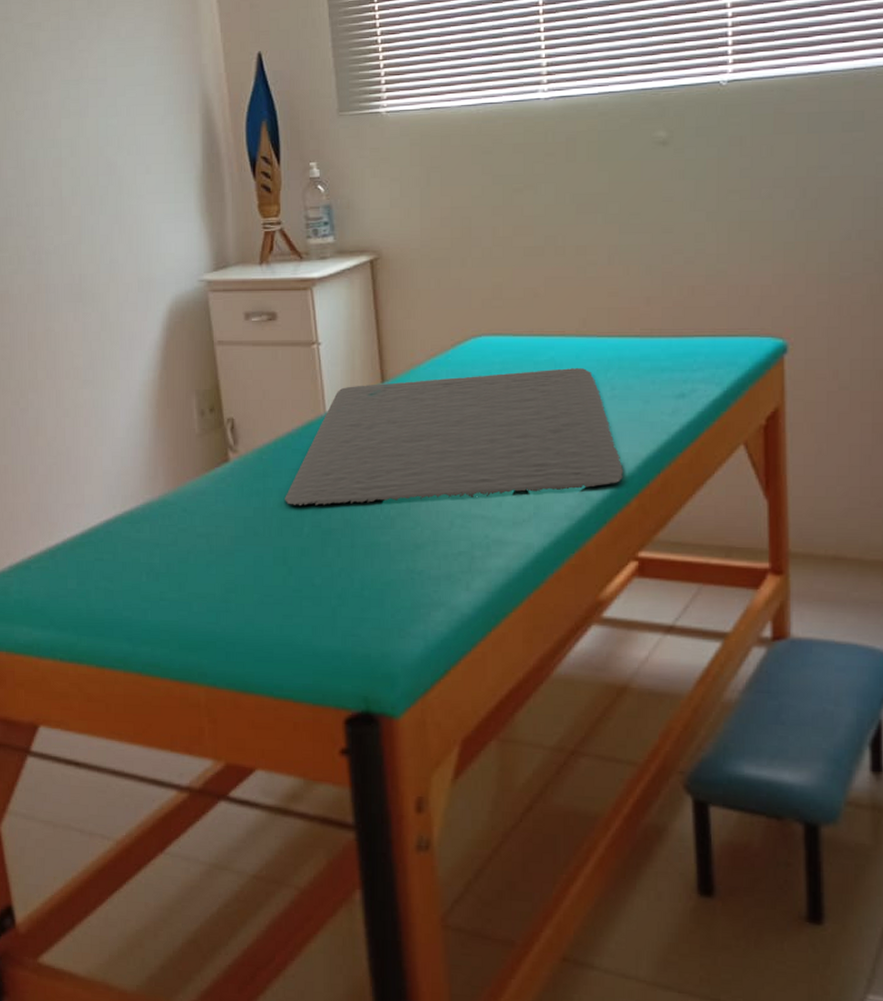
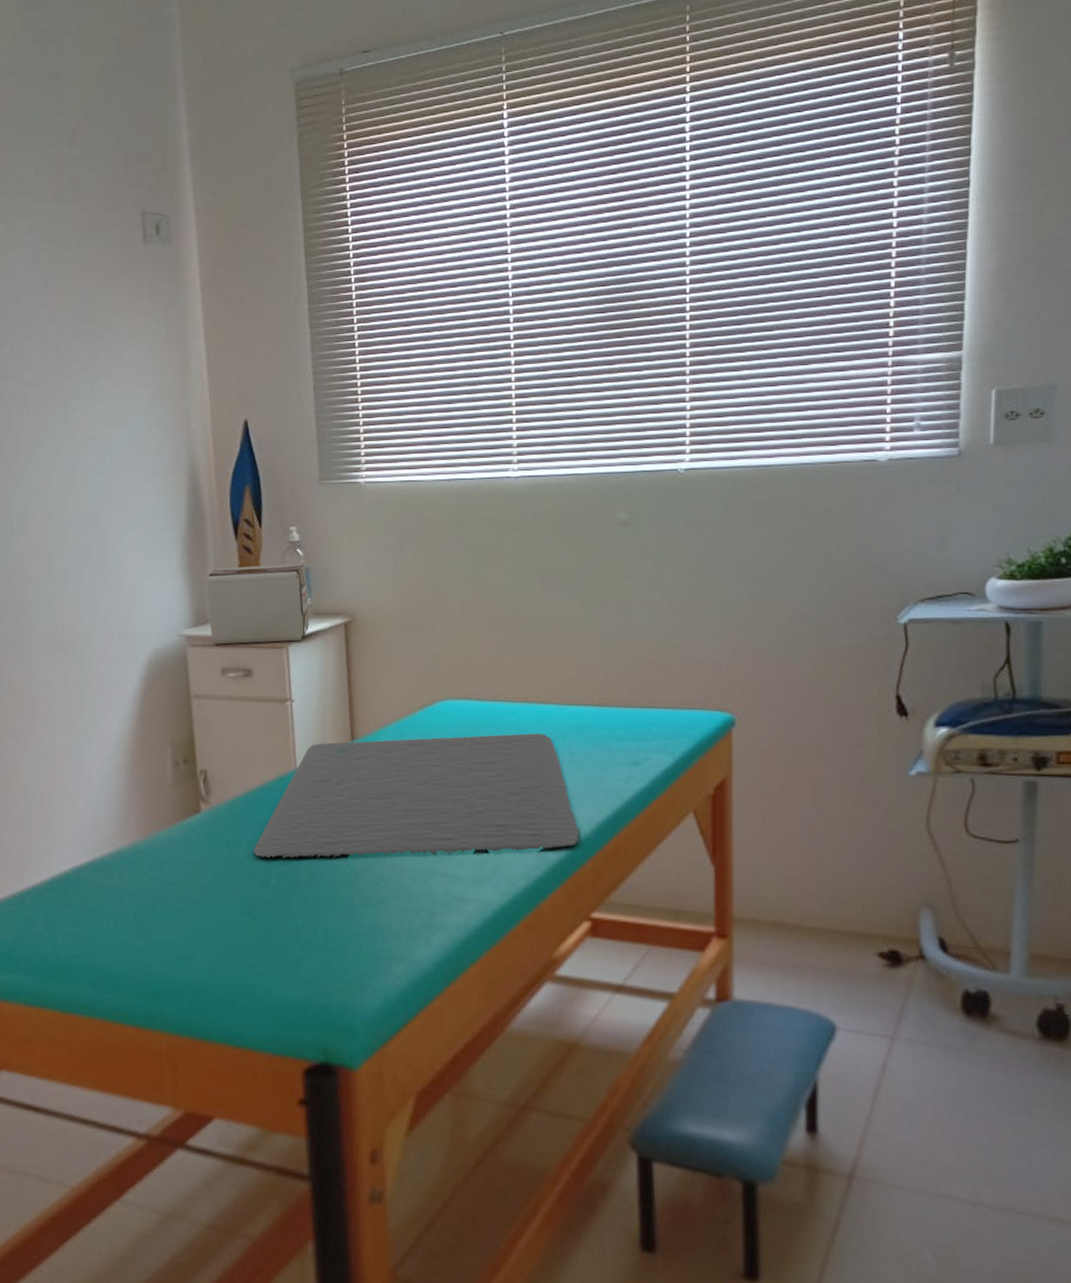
box: none [225,200,334,289] -> present [206,563,310,645]

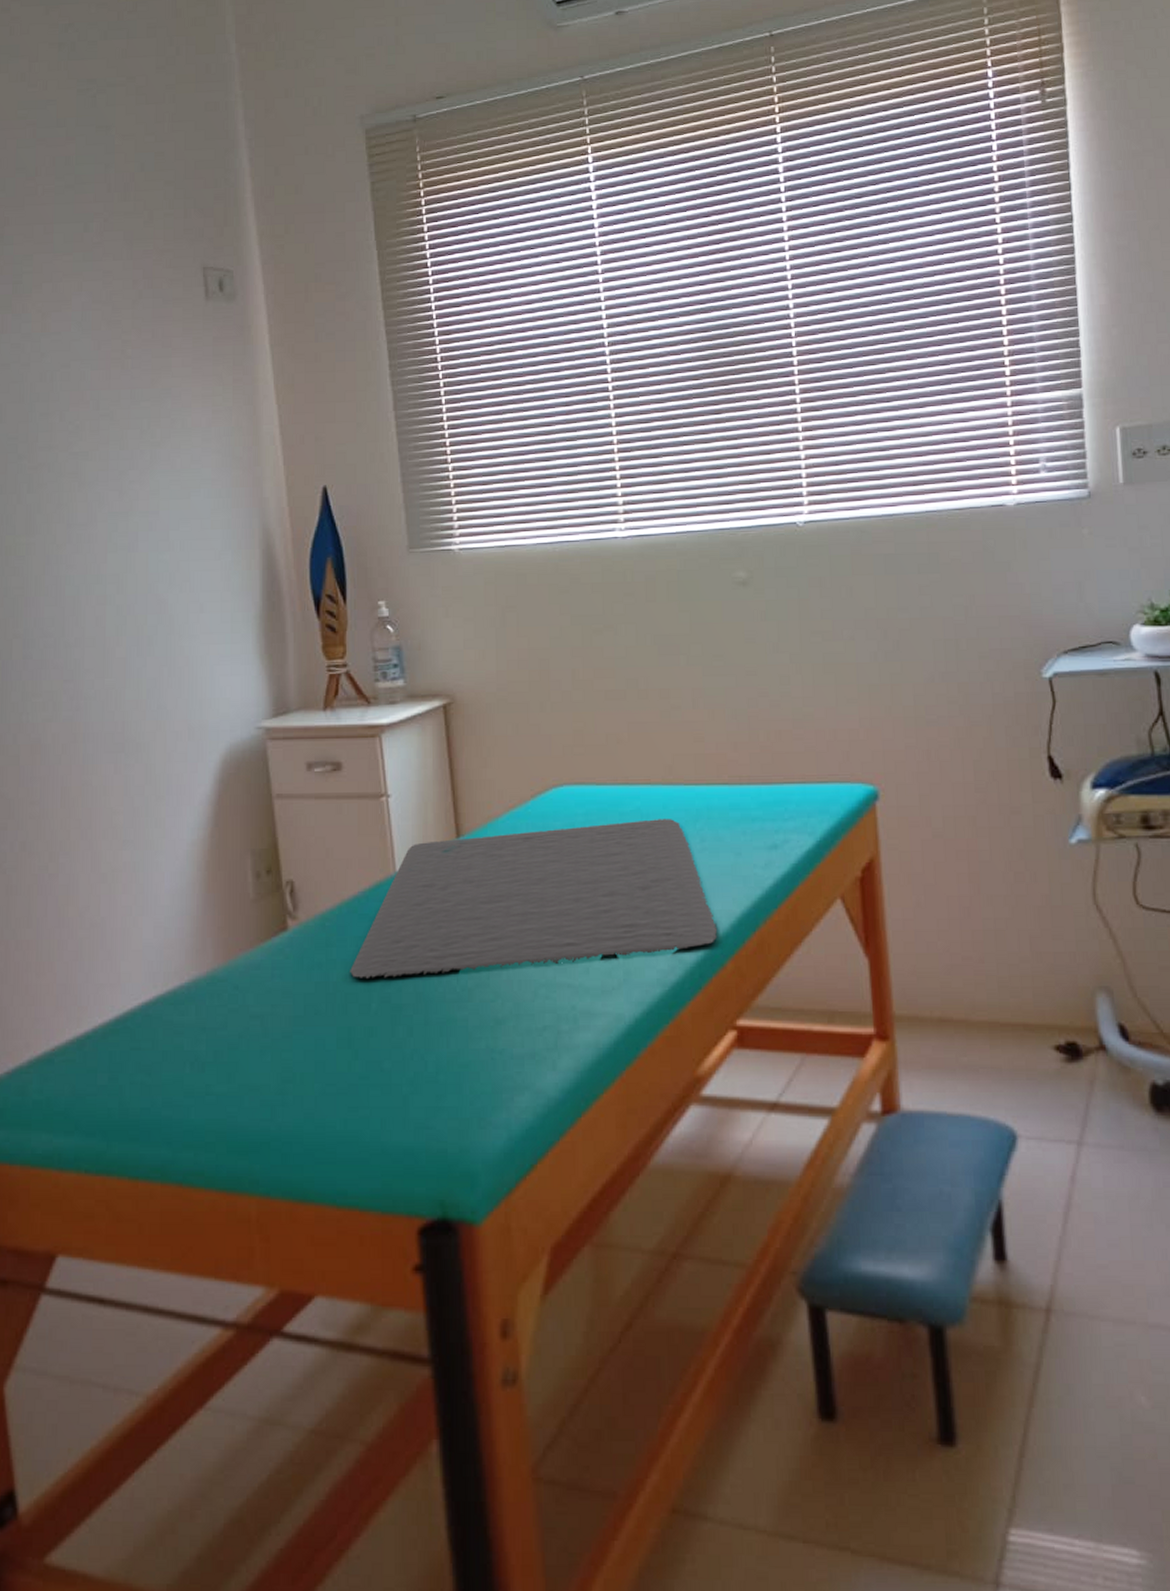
box: present [206,563,310,645] -> none [286,641,404,736]

